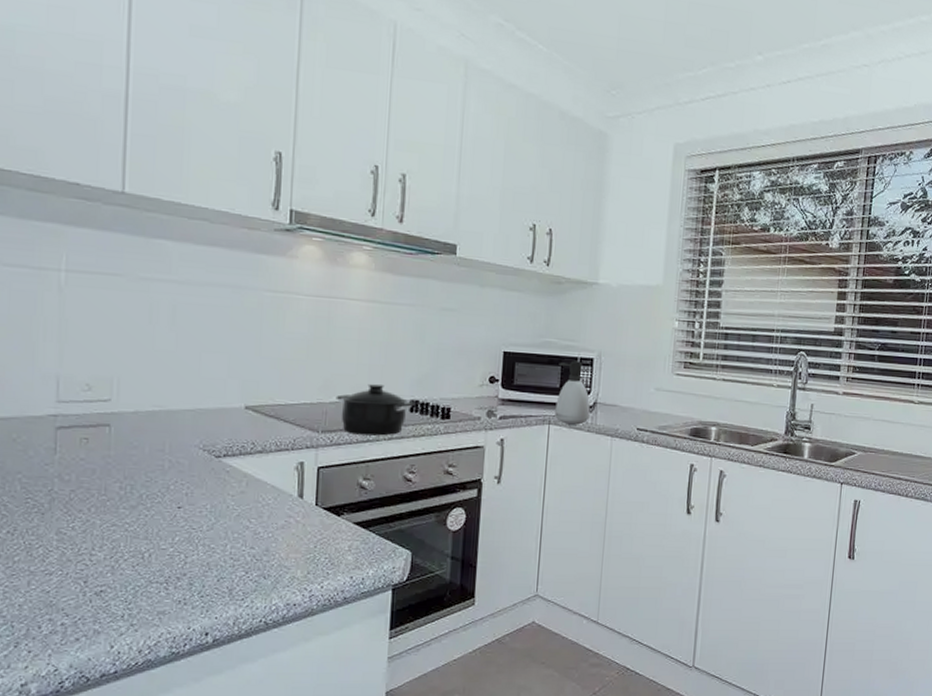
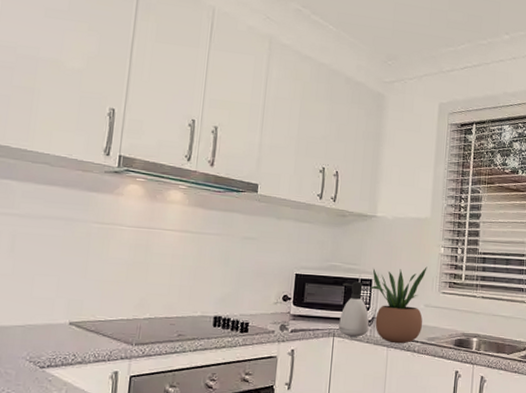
saucepan: present [335,383,414,436] -> none [149,302,217,348]
potted plant: none [591,343,659,433] -> present [370,266,427,344]

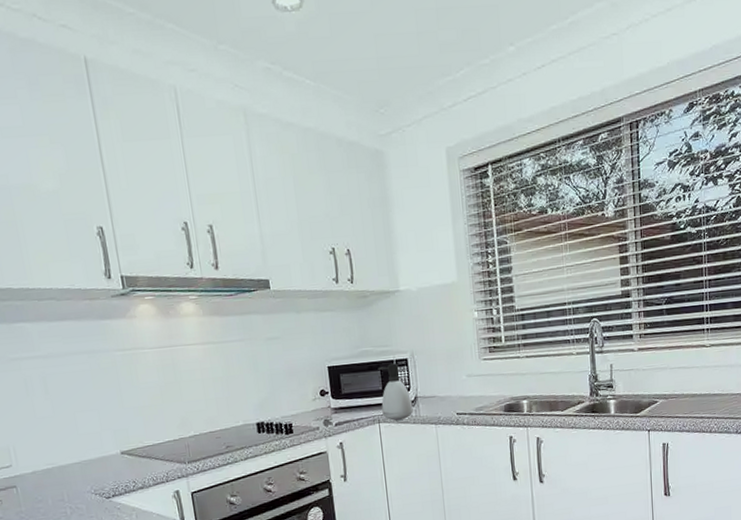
potted plant: present [370,266,427,344] -> none [406,334,468,420]

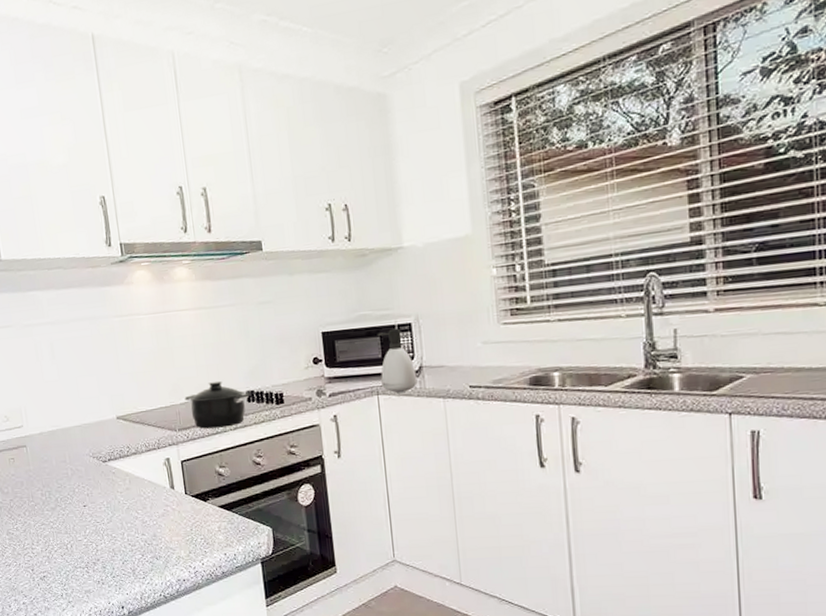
saucepan: none [193,413,260,460] -> present [184,380,250,429]

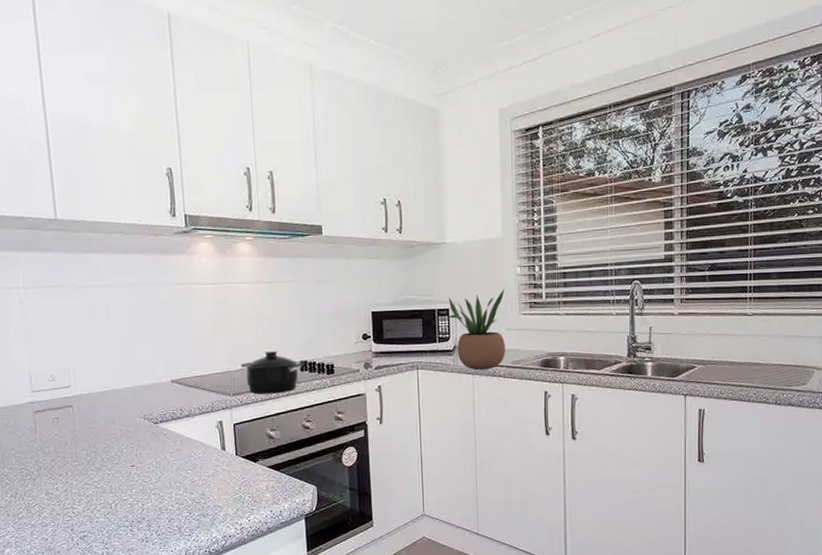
soap dispenser: present [377,328,418,393] -> none [419,312,452,368]
potted plant: none [409,295,483,393] -> present [447,289,505,371]

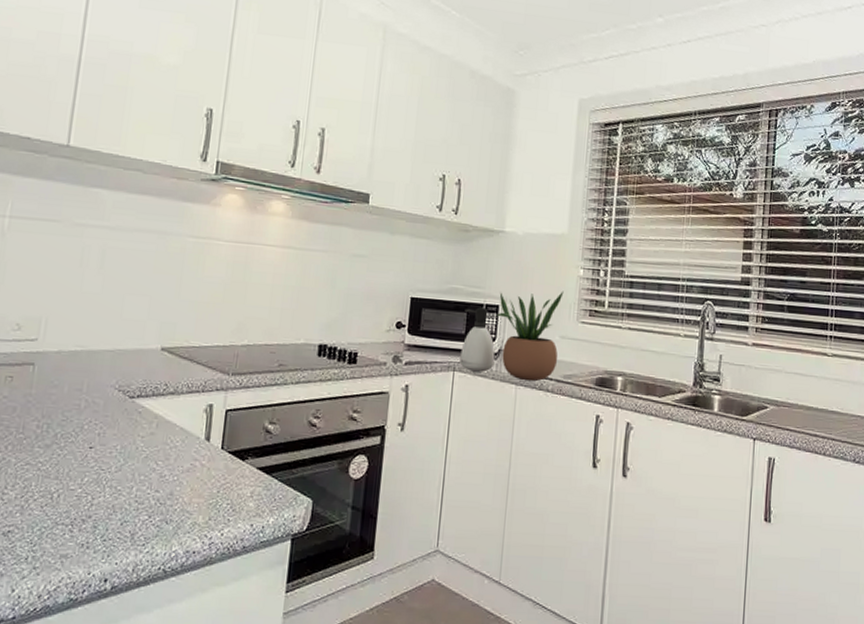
saucepan: present [240,350,303,394] -> none [247,327,322,379]
soap dispenser: none [419,312,452,368] -> present [460,307,495,372]

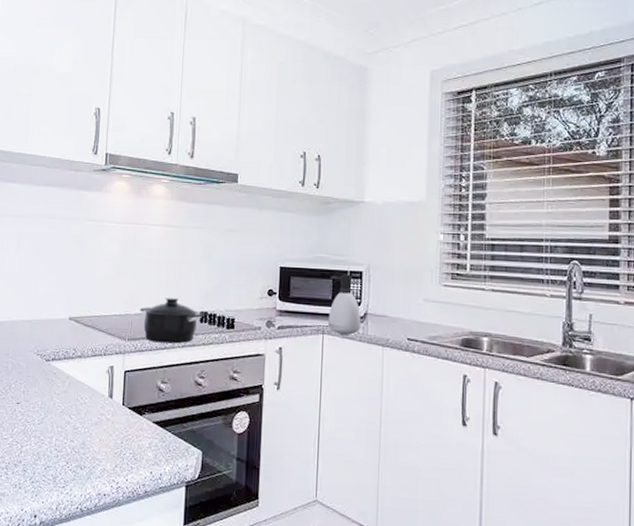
saucepan: none [247,327,322,379] -> present [139,297,203,344]
potted plant: present [496,291,564,382] -> none [360,256,425,343]

